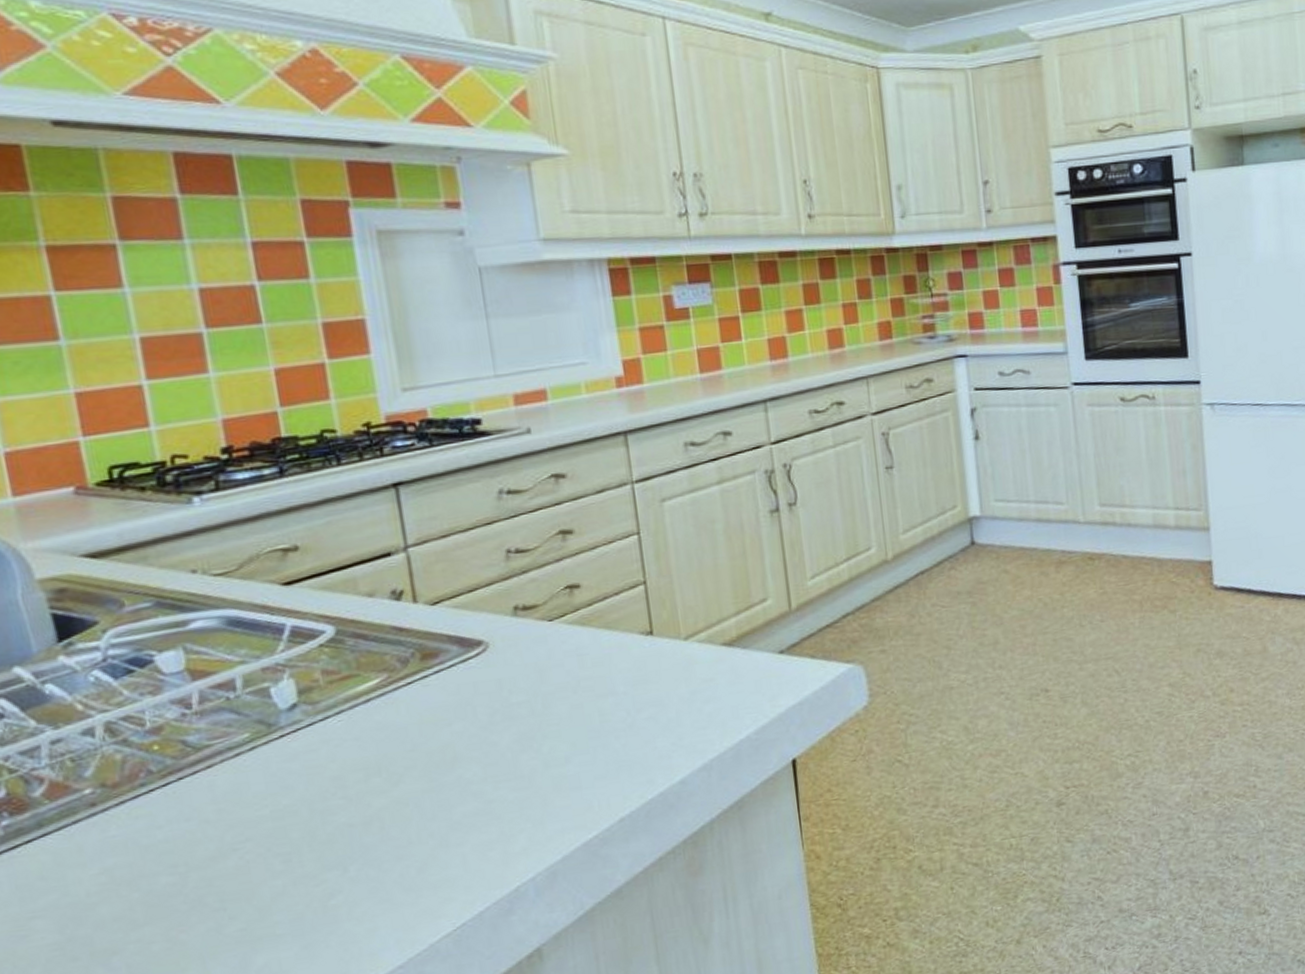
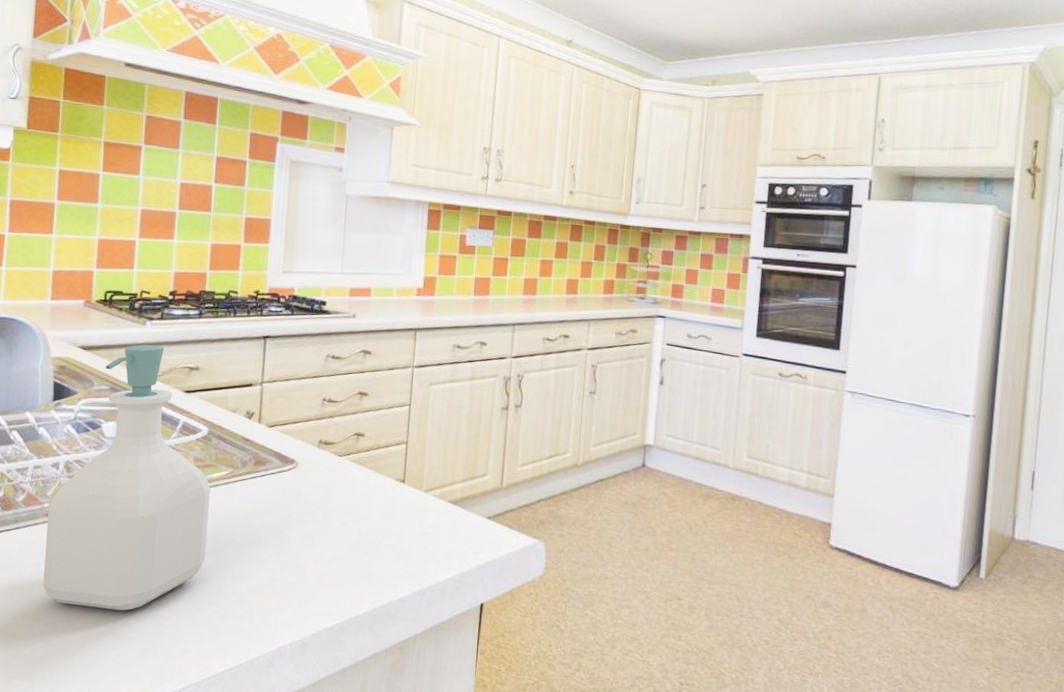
soap bottle: none [92,528,374,919] -> present [43,344,211,611]

